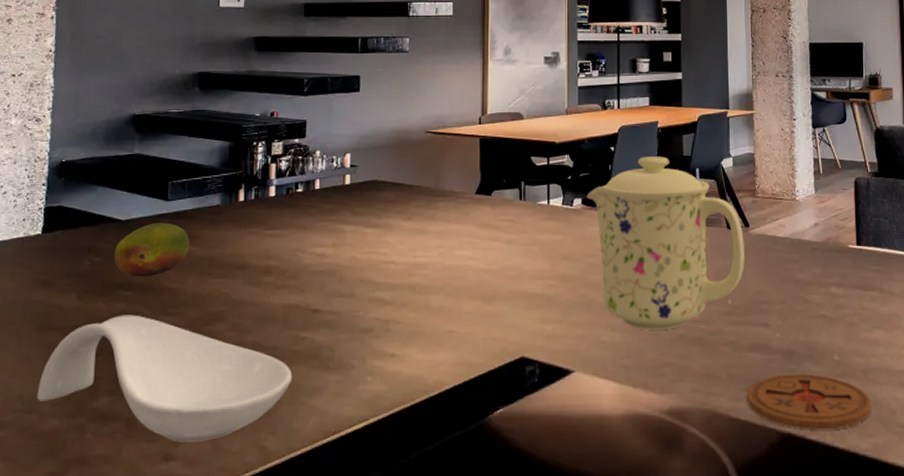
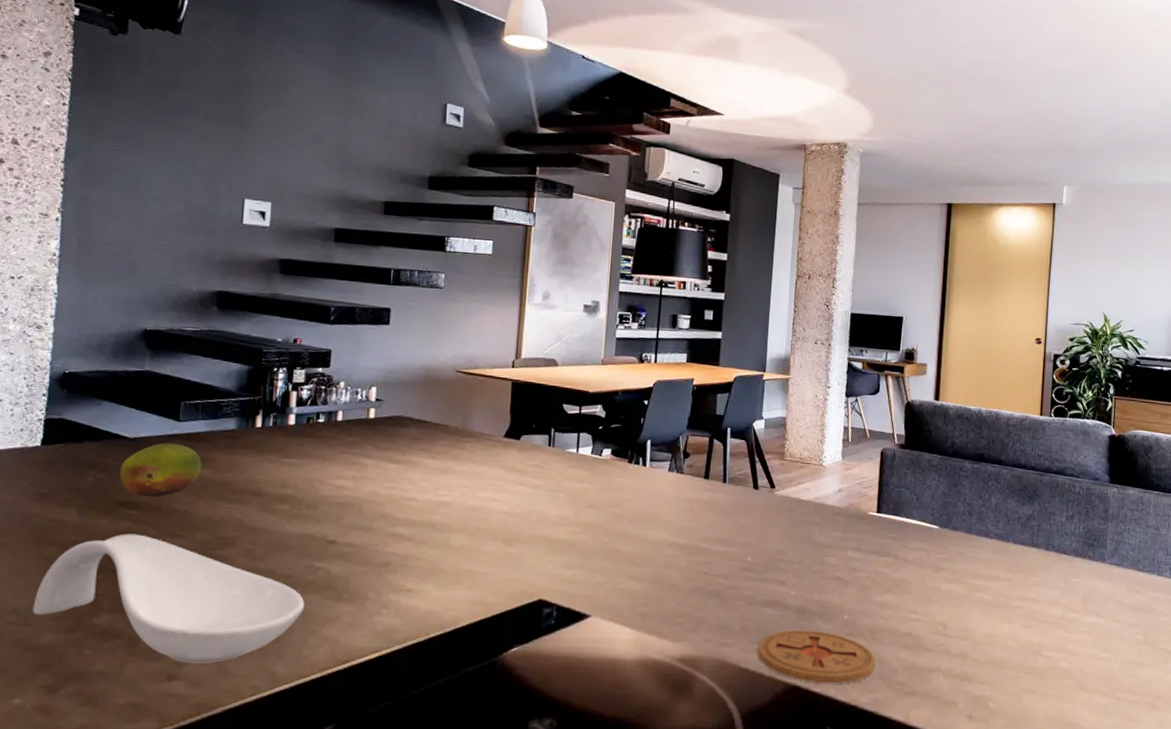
mug: present [586,156,745,330] -> none [616,412,769,582]

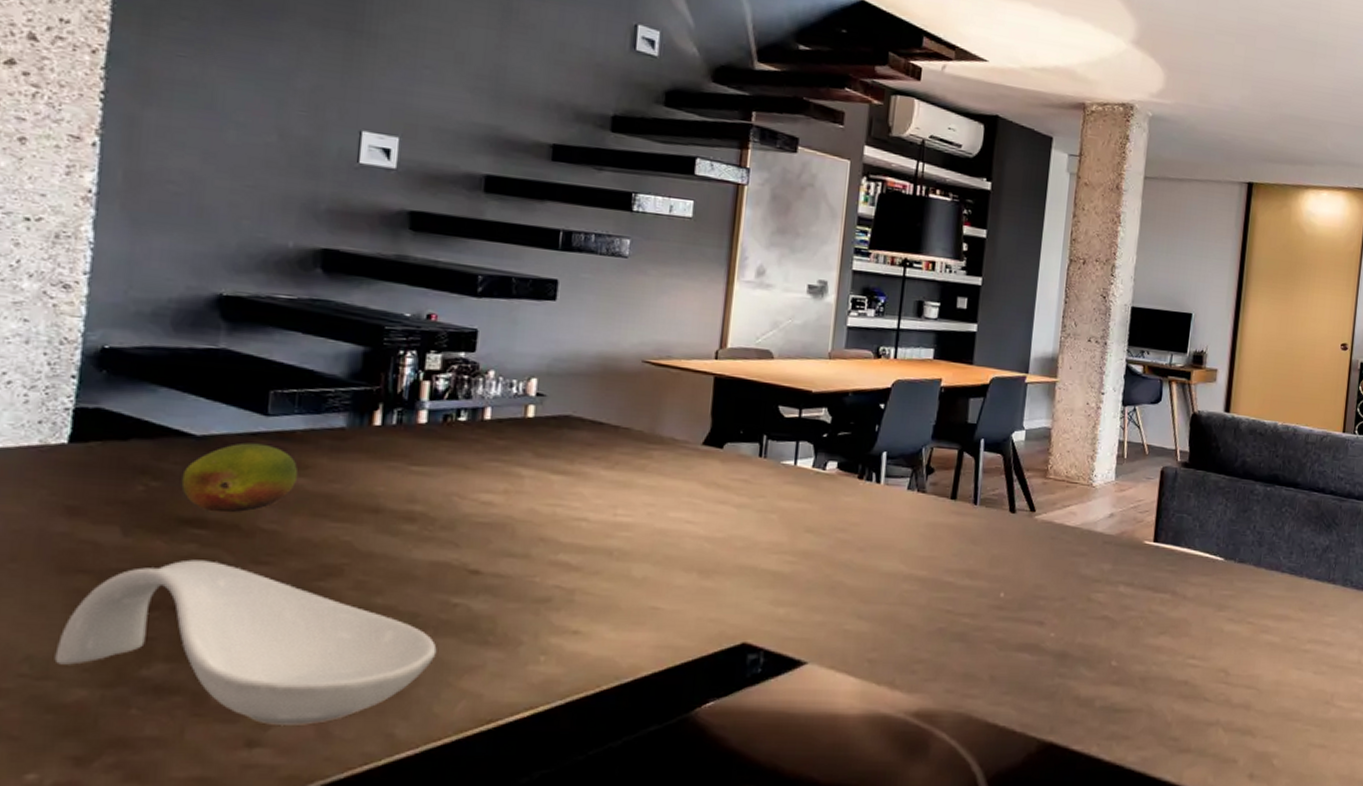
coaster: present [757,629,876,684] -> none [1008,678,1147,741]

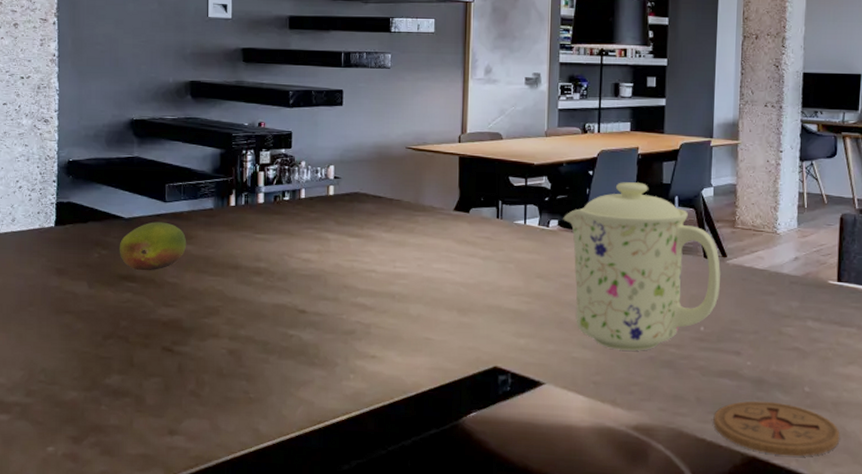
spoon rest: present [54,559,437,725] -> none [57,304,282,421]
mug: none [844,419,1028,622] -> present [563,182,721,351]
coaster: none [1008,678,1147,741] -> present [713,401,840,457]

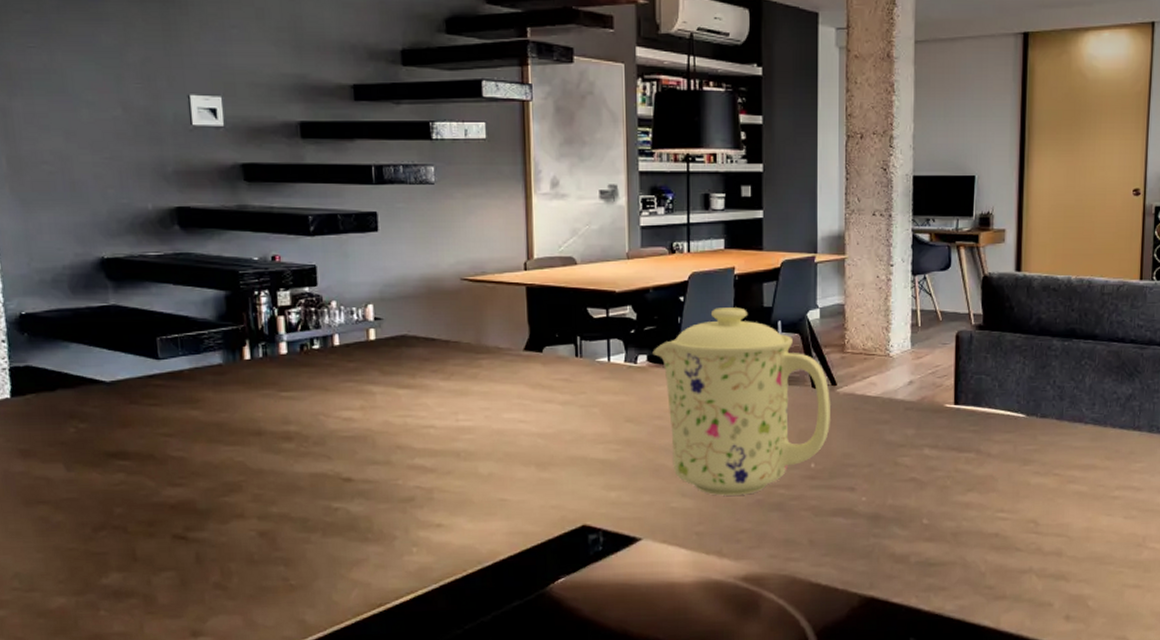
fruit: present [119,222,187,271] -> none [101,384,192,446]
coaster: present [713,401,840,457] -> none [828,537,961,594]

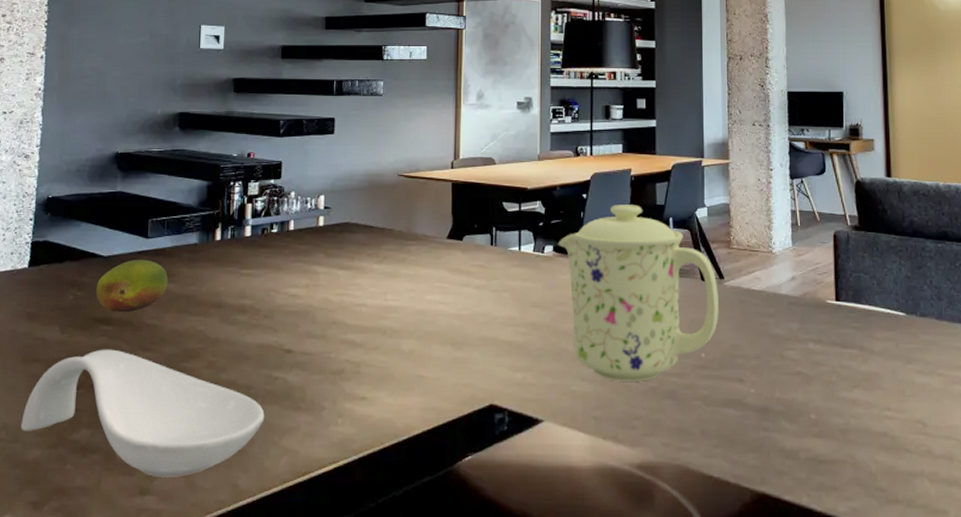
spoon rest: none [35,486,328,618] -> present [21,349,265,477]
fruit: none [101,384,192,446] -> present [95,259,168,313]

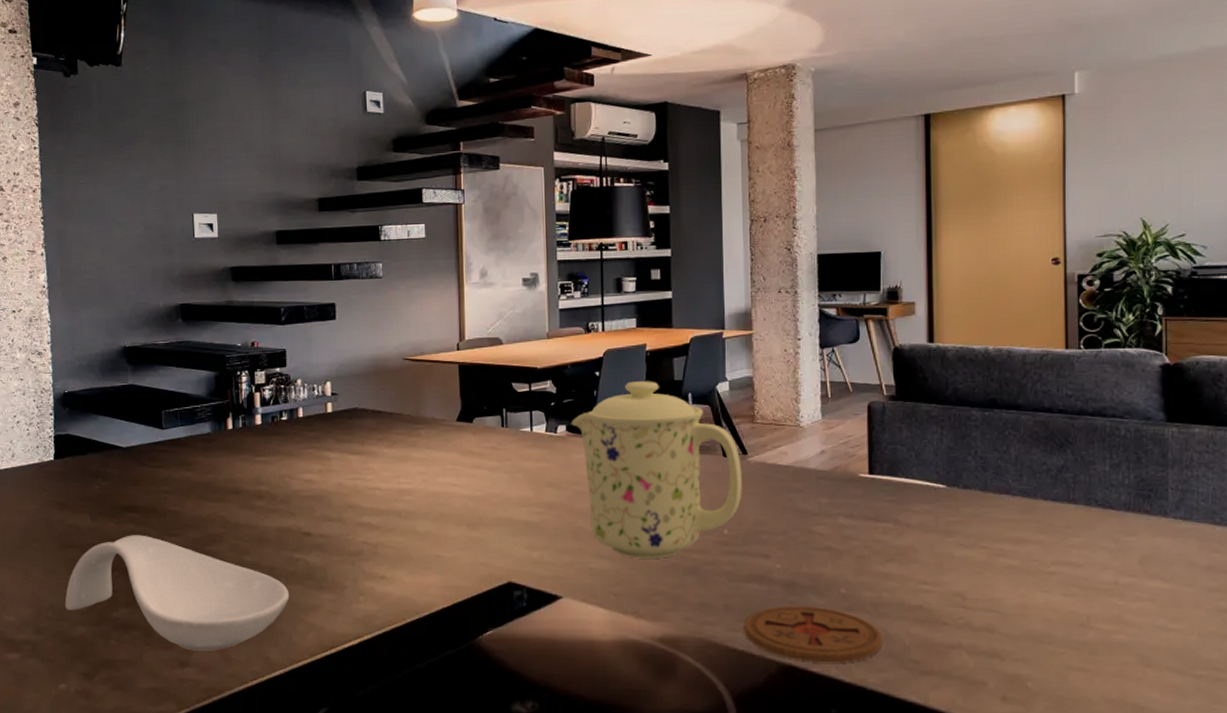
fruit: present [95,259,168,313] -> none [119,449,187,501]
coaster: none [720,431,851,491] -> present [744,605,883,663]

